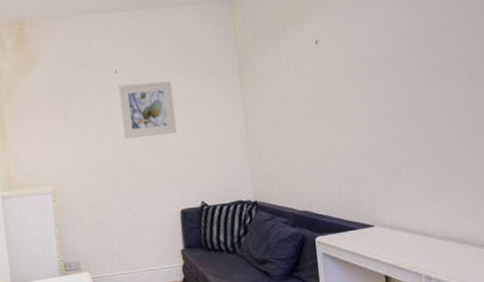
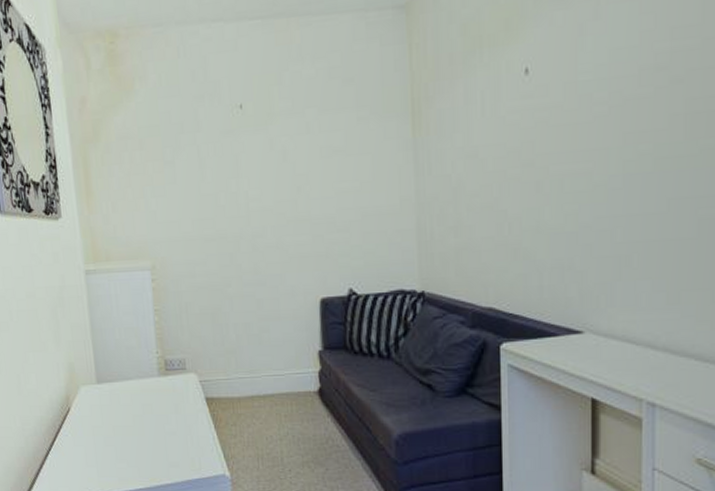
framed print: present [118,80,177,139] -> none [243,121,320,200]

